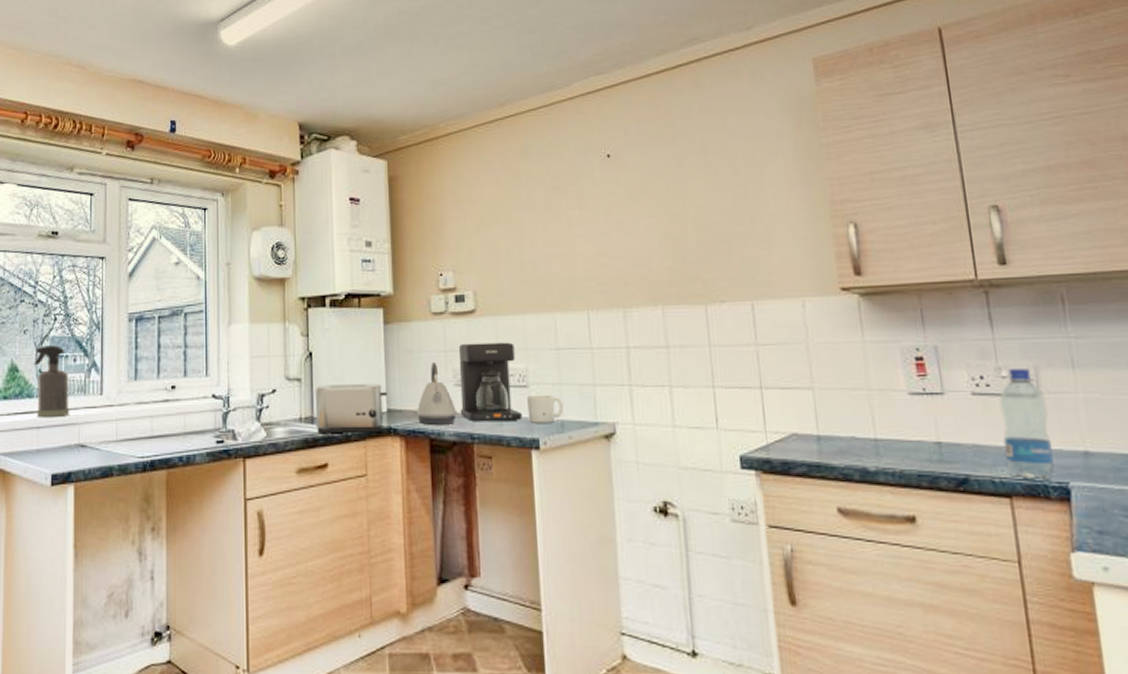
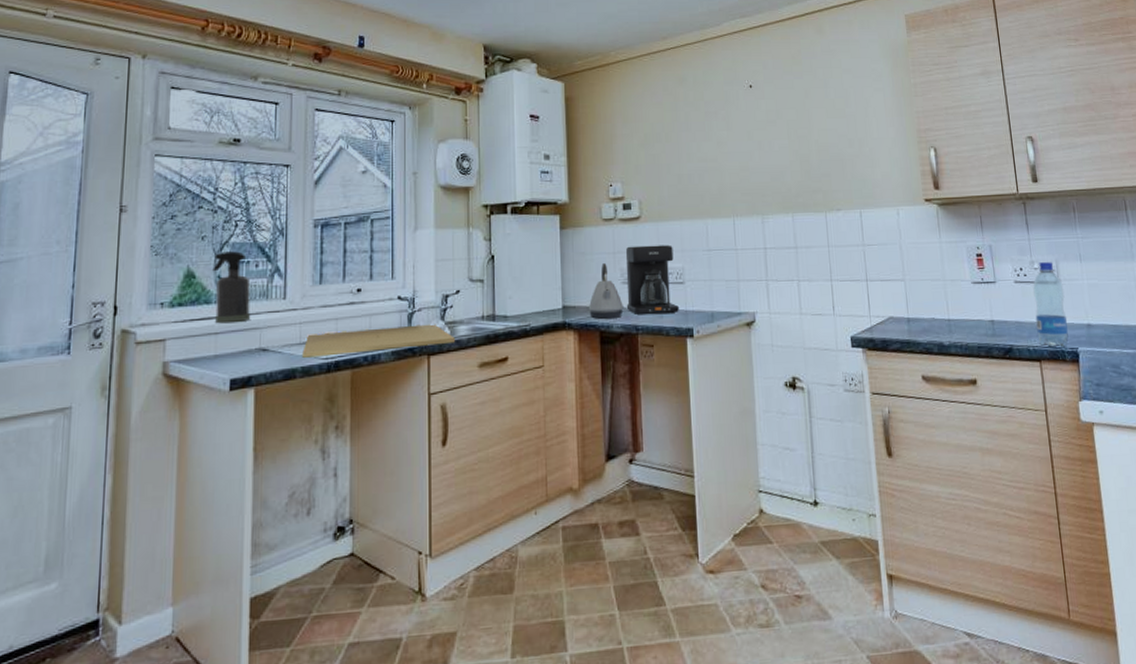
cutting board: none [119,425,273,455] -> present [302,324,456,358]
toaster: present [315,384,387,434] -> none [496,283,563,331]
mug: present [527,394,563,423] -> none [683,289,713,315]

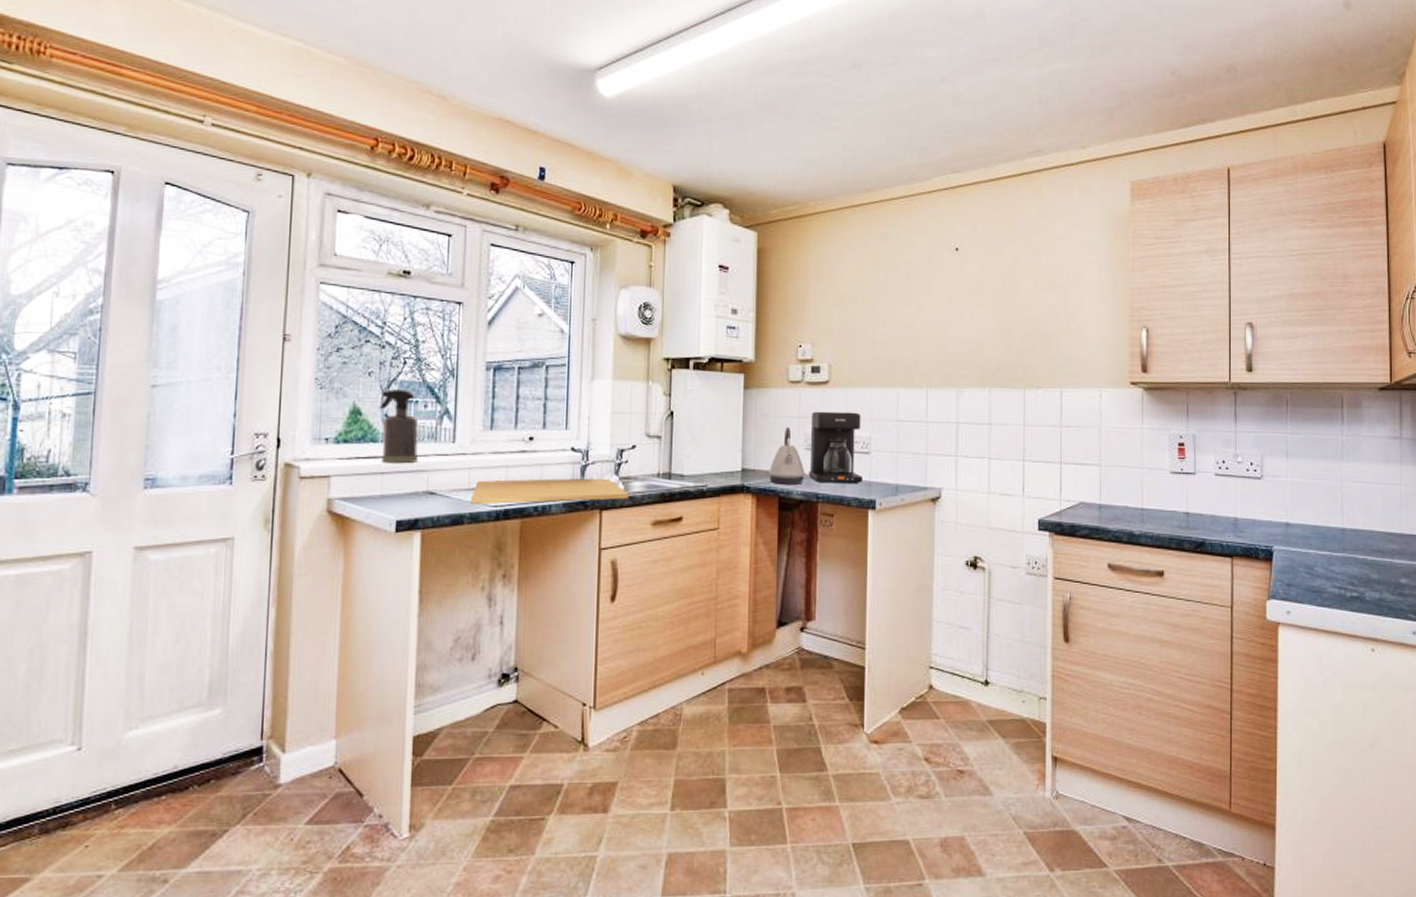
bottle: present [1033,262,1069,348] -> none [1232,456,1266,545]

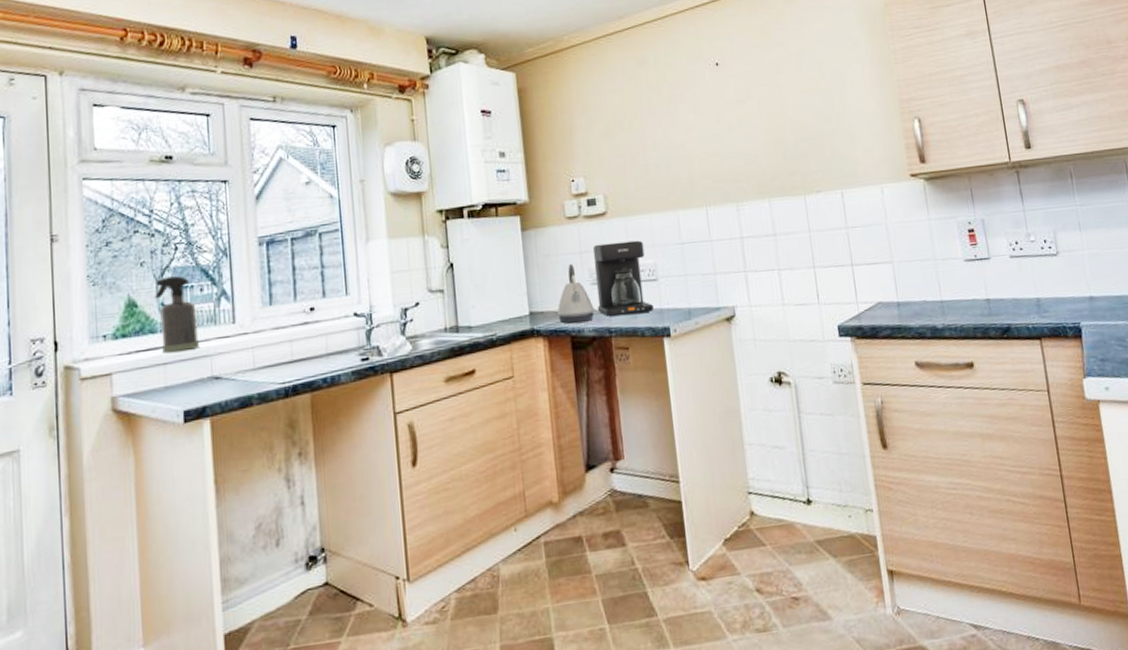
cutting board: present [471,478,630,504] -> none [257,339,419,384]

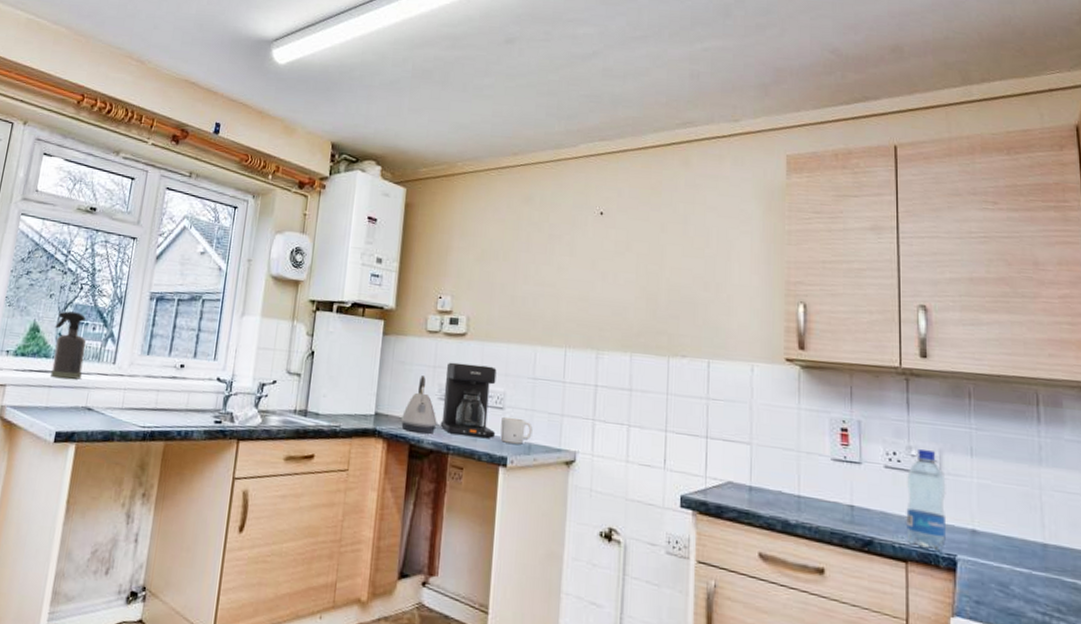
mug: none [657,286,690,313] -> present [500,416,533,444]
bottle: none [1030,233,1070,324] -> present [906,449,947,551]

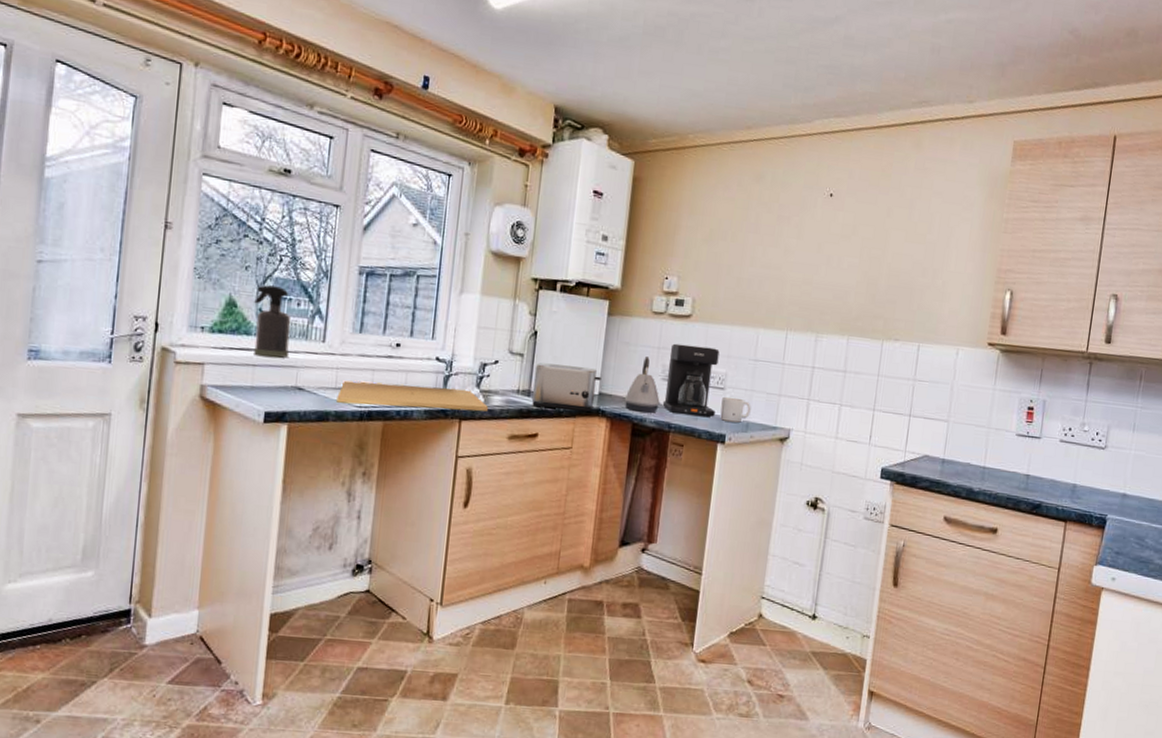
cutting board: none [122,401,266,432] -> present [336,380,489,412]
toaster: none [308,382,377,433] -> present [531,362,601,413]
bottle: present [906,449,947,551] -> none [1069,425,1109,512]

